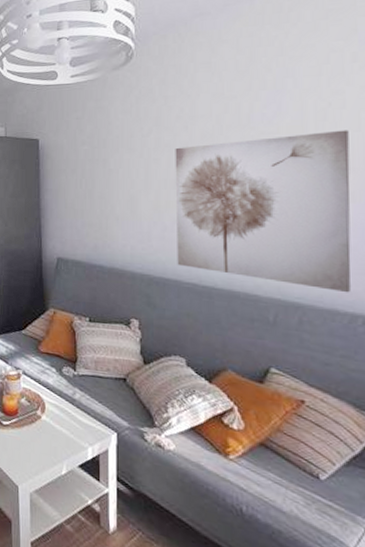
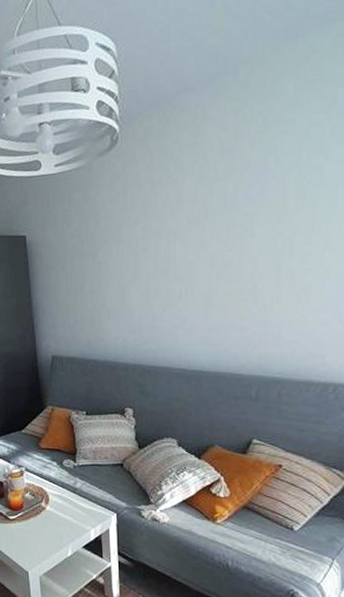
wall art: present [175,130,351,293] -> none [162,206,326,364]

